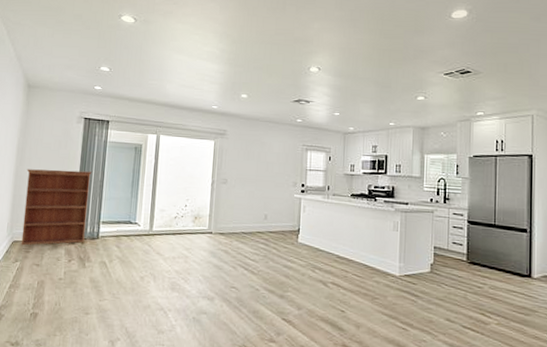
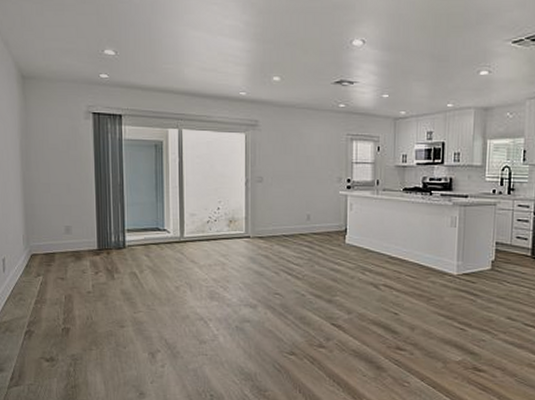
bookcase: present [21,169,92,246] -> none [35,174,110,259]

